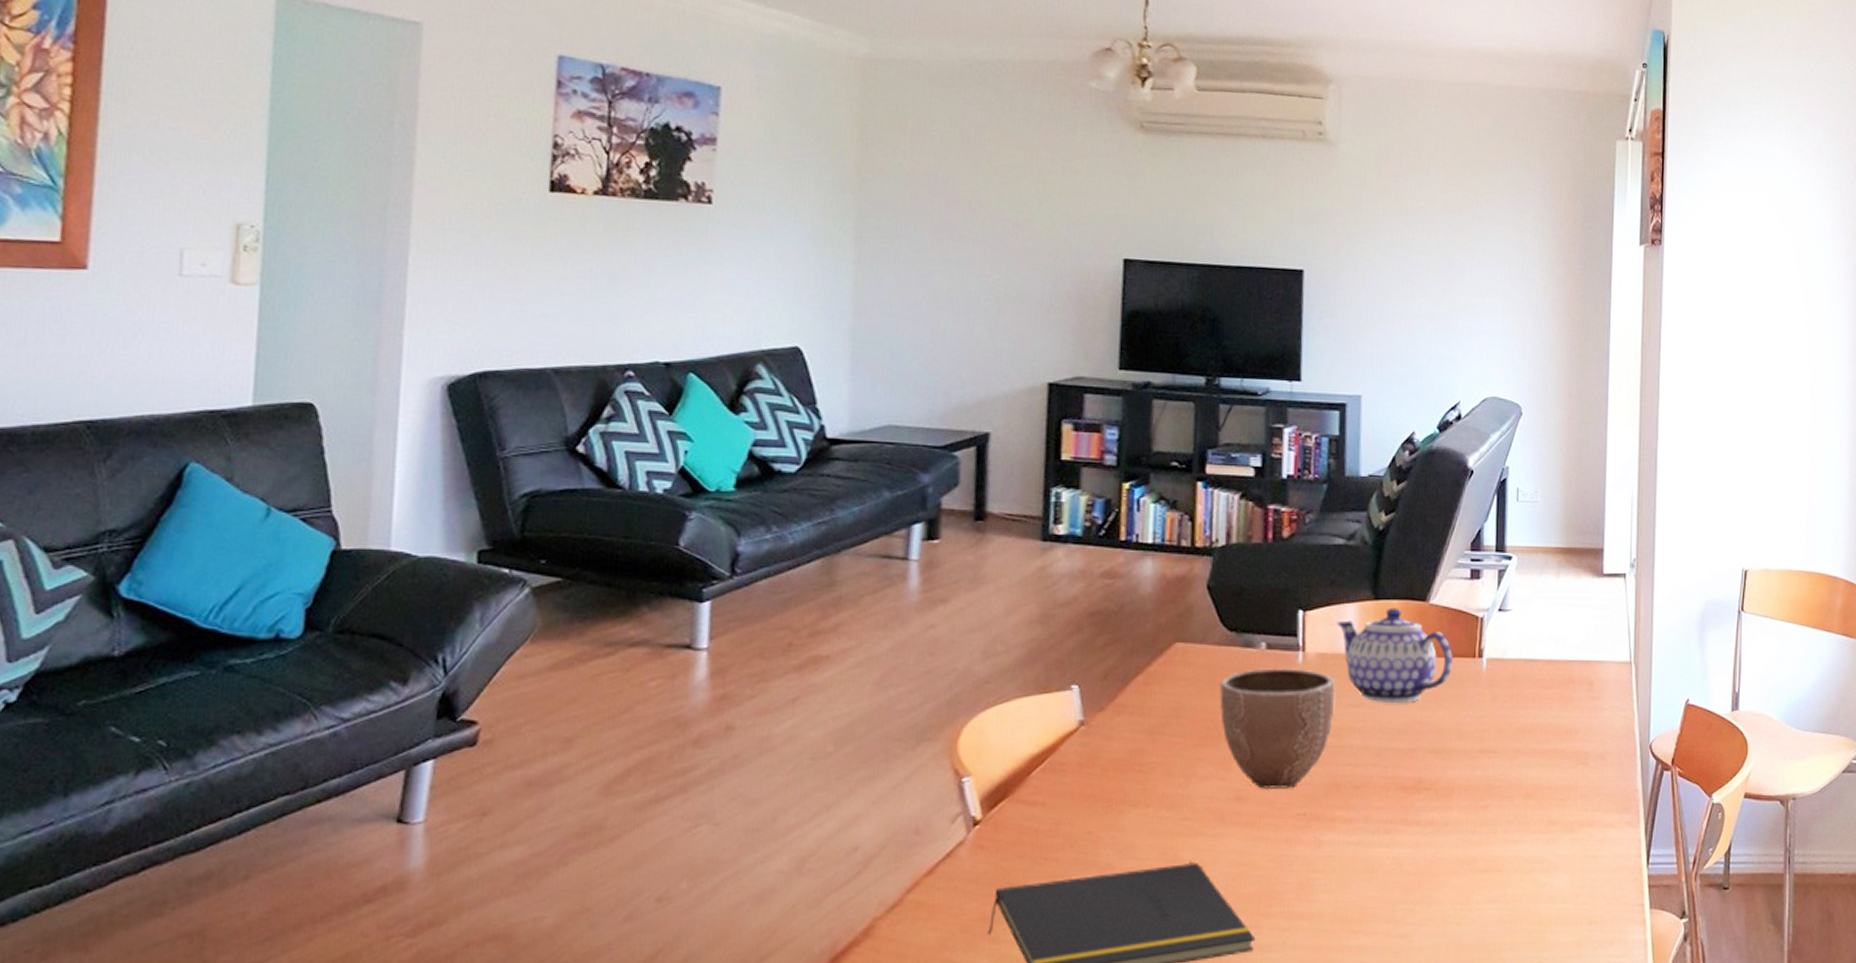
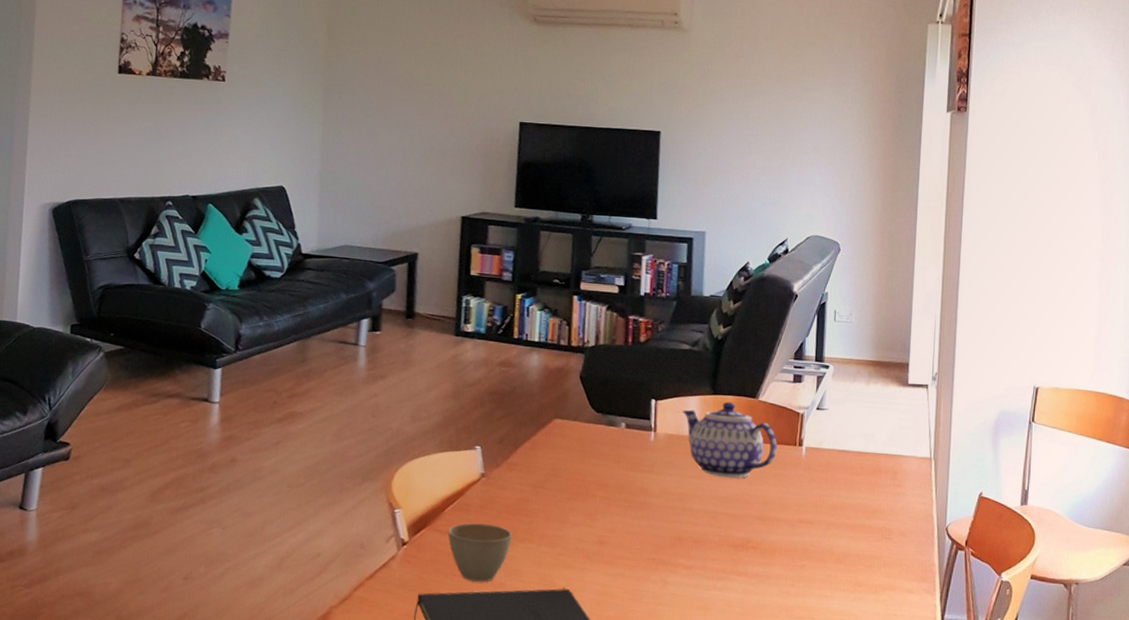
cup: none [1035,787,1122,865] -> present [448,523,512,582]
decorative bowl: present [1220,667,1336,789] -> none [588,442,681,538]

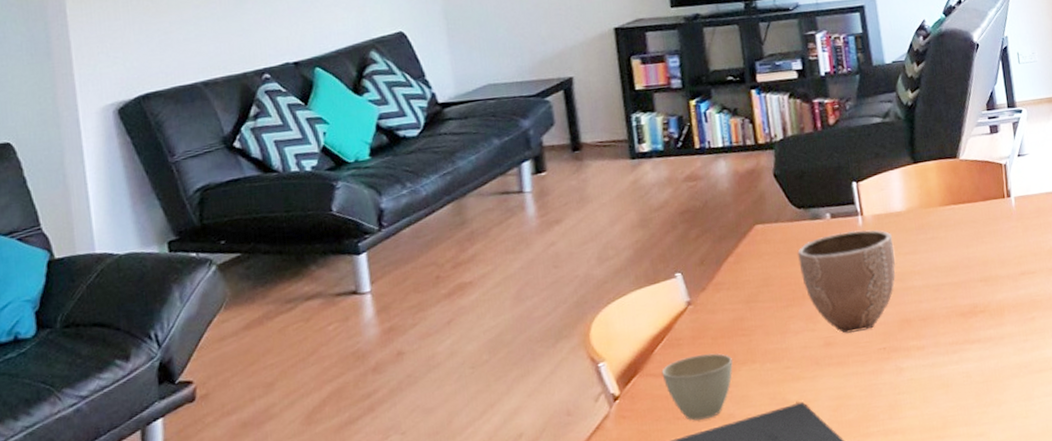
decorative bowl: none [588,442,681,538] -> present [797,230,895,333]
teapot: present [682,401,777,479] -> none [886,167,987,248]

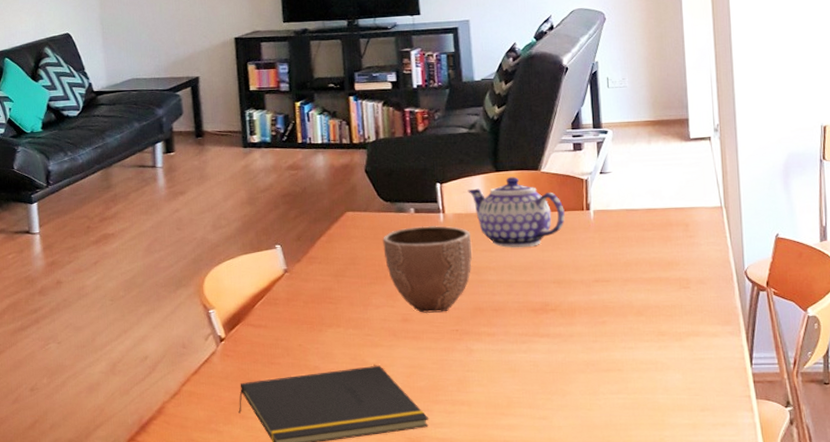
cup: present [661,353,733,421] -> none [260,314,320,367]
teapot: none [886,167,987,248] -> present [467,176,565,248]

